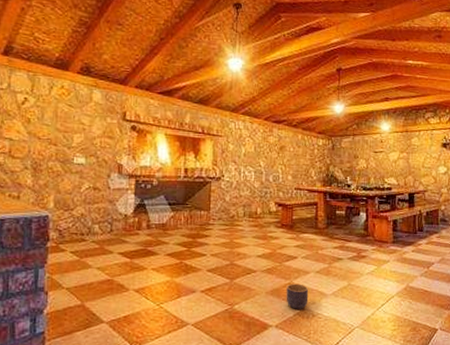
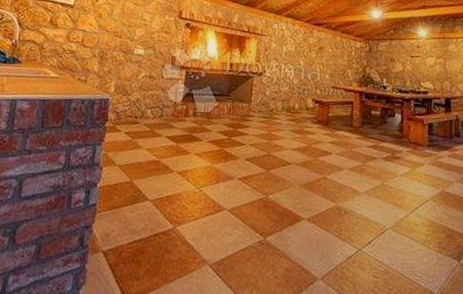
planter: present [286,283,309,309] -> none [319,178,342,205]

